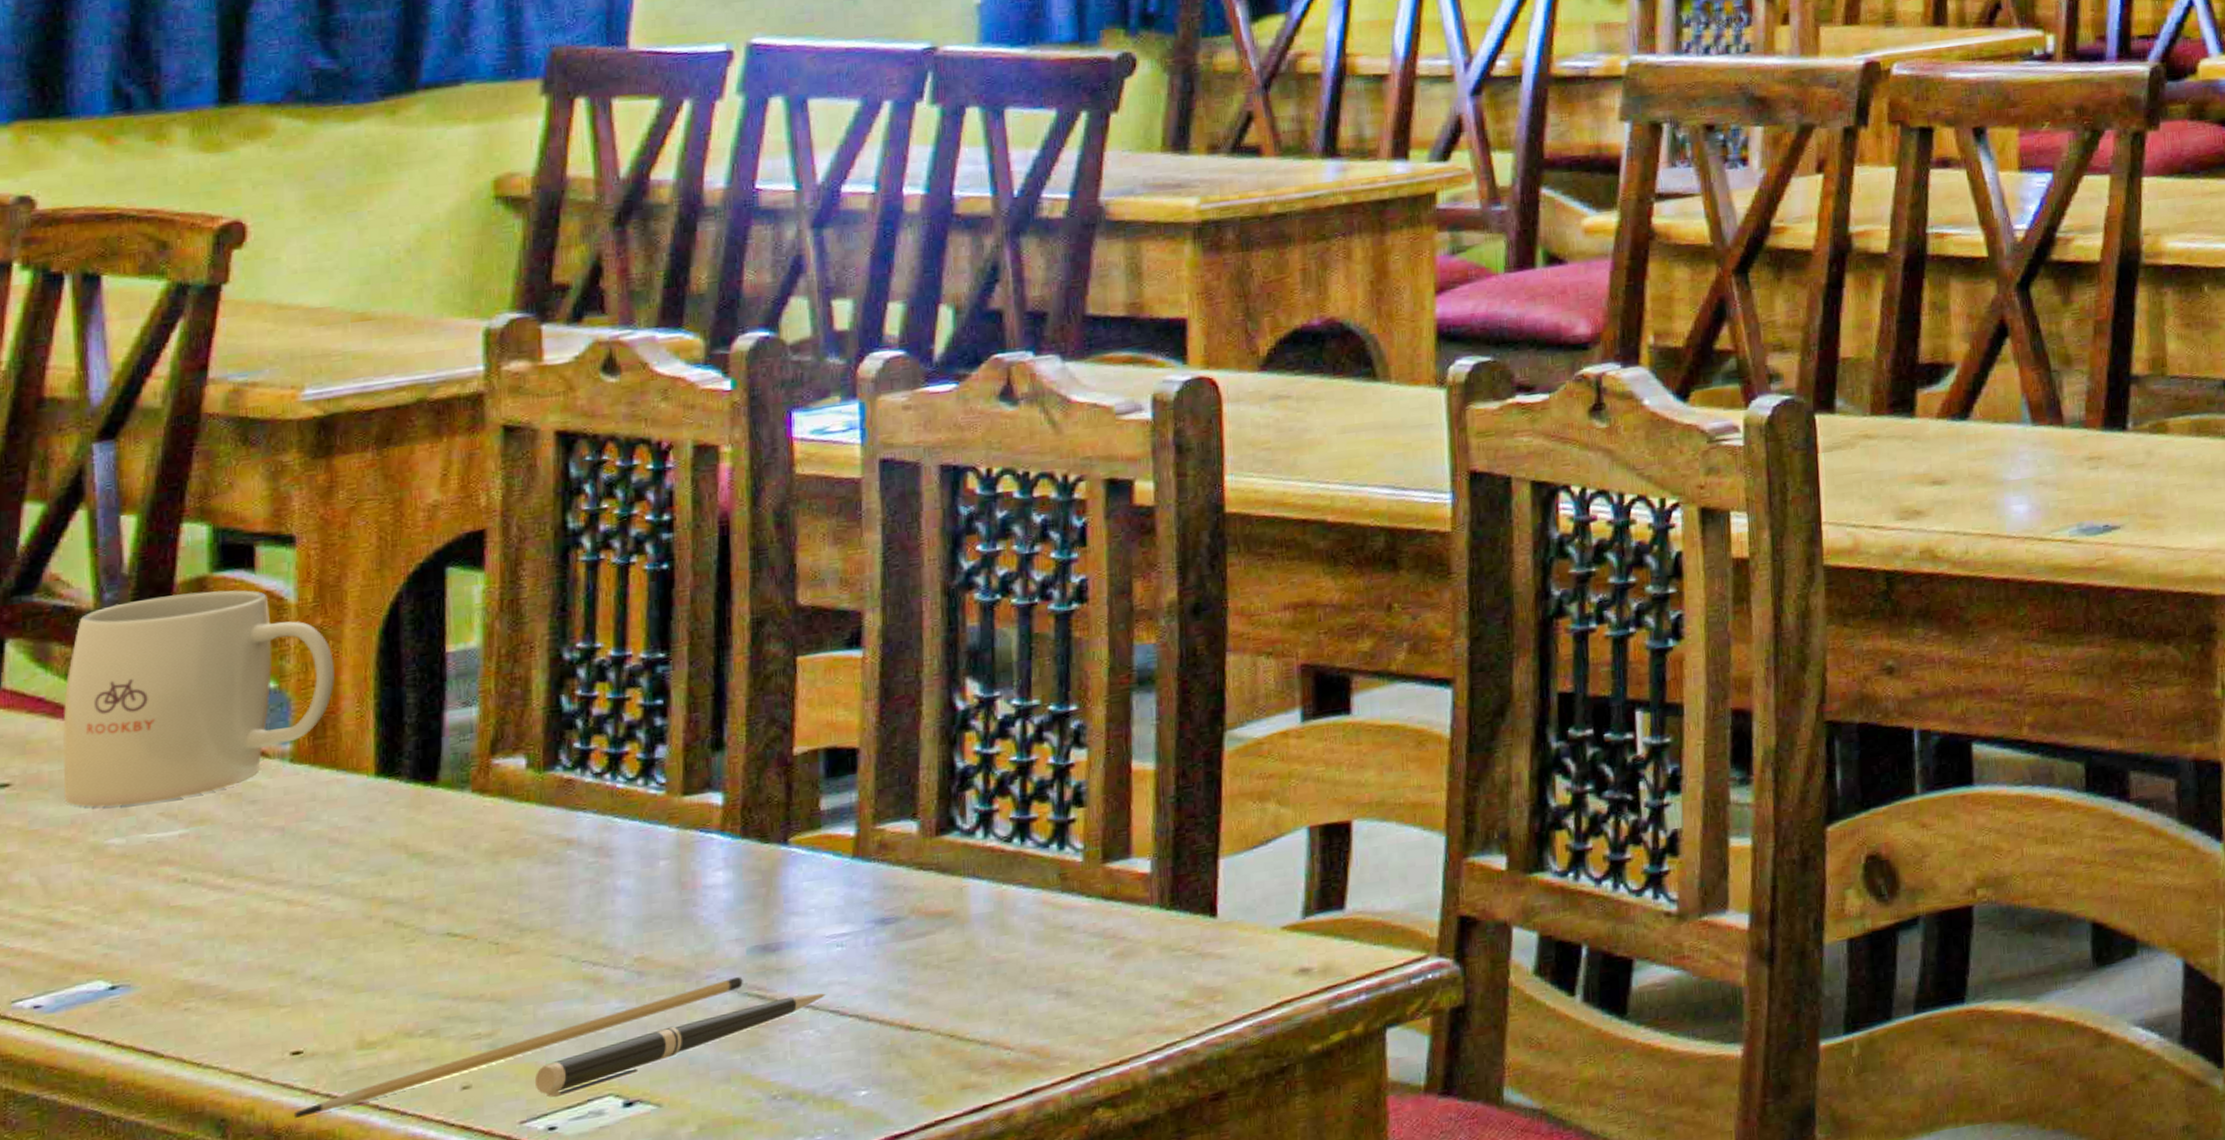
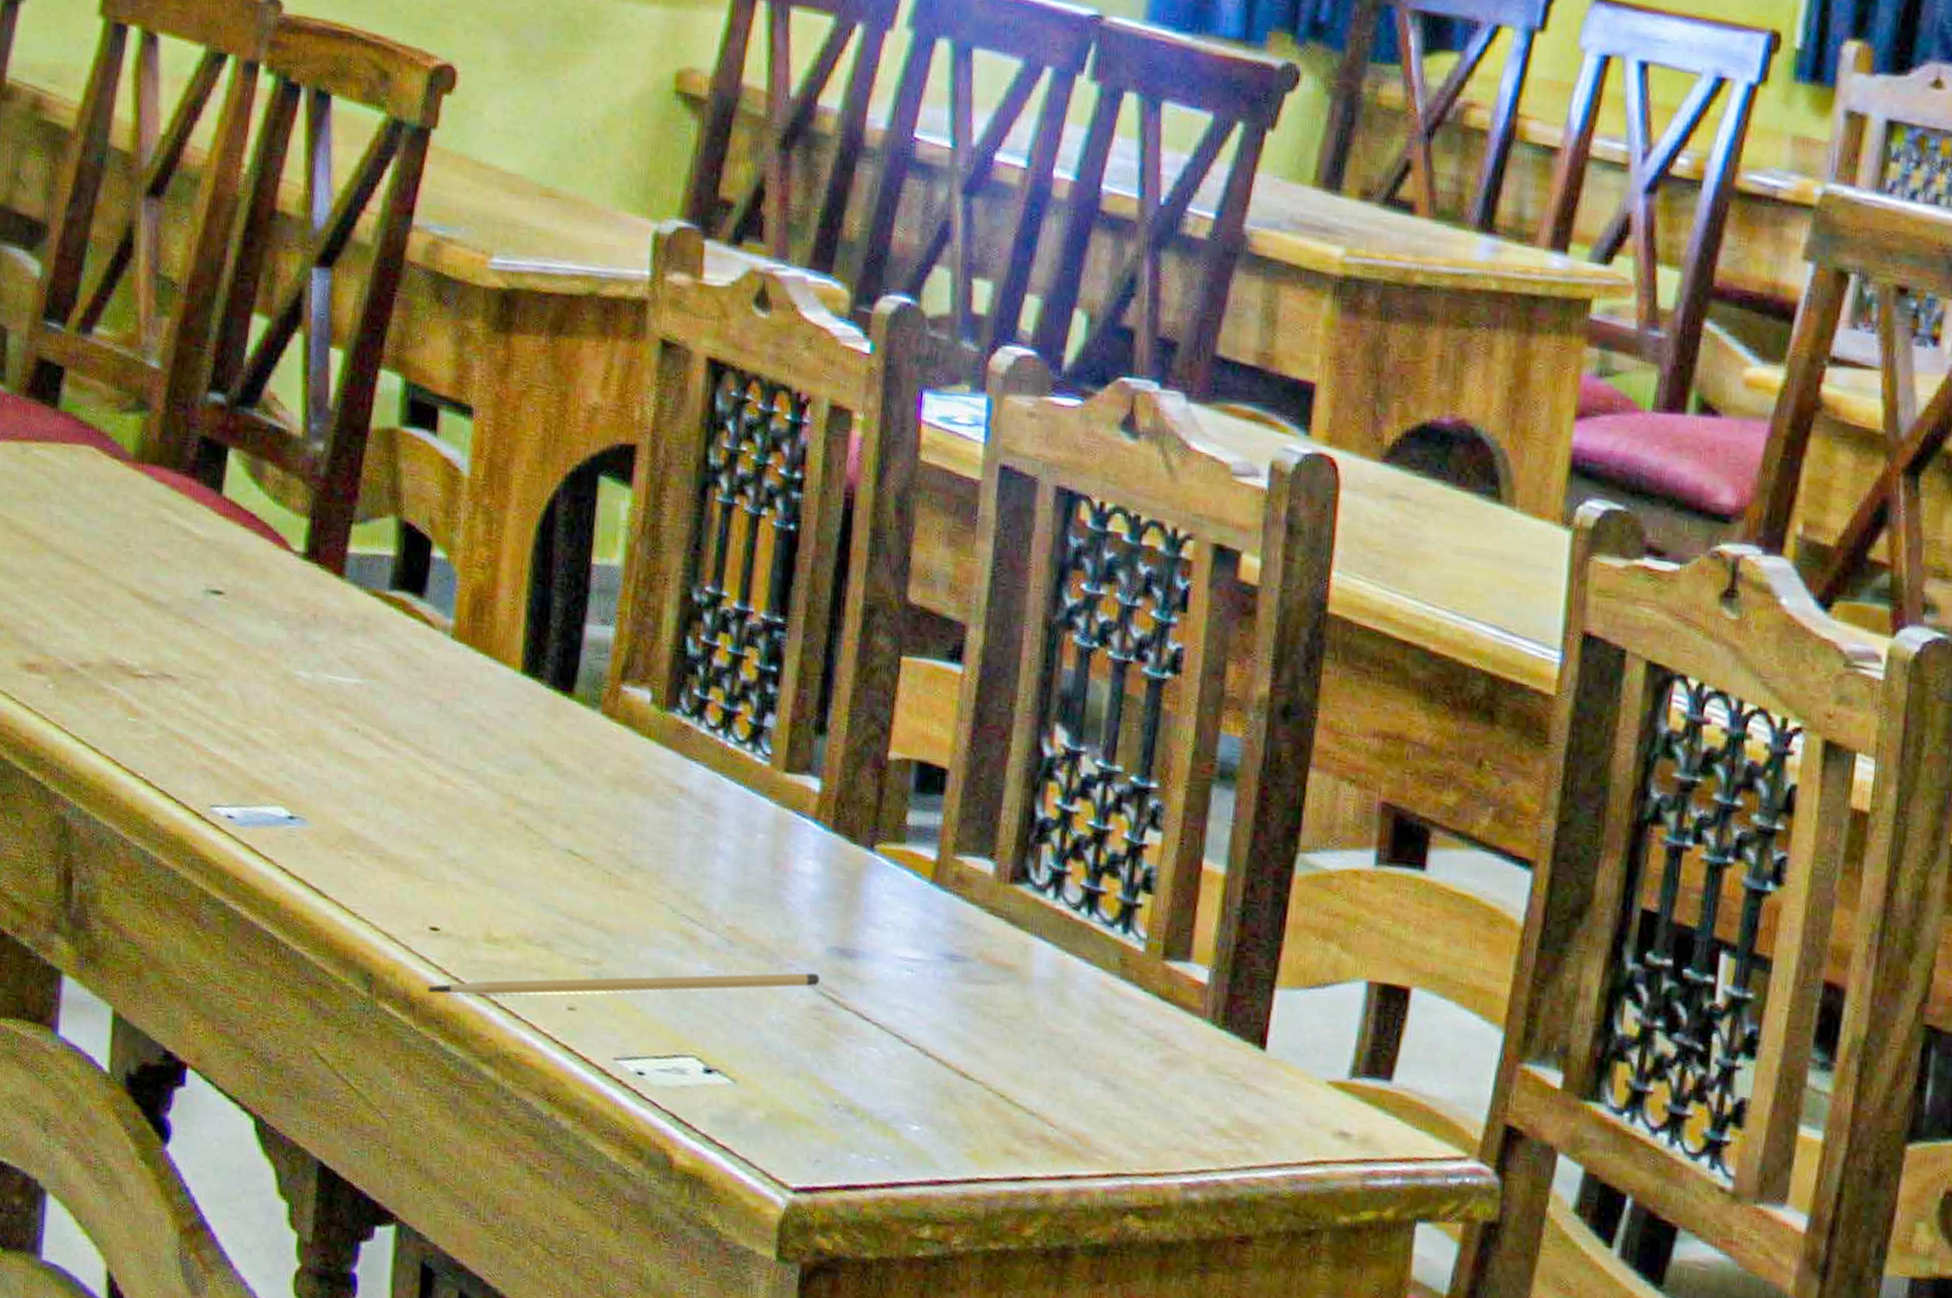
mug: present [63,590,335,808] -> none [265,437,496,648]
pen: present [534,993,827,1098] -> none [629,1004,893,1045]

